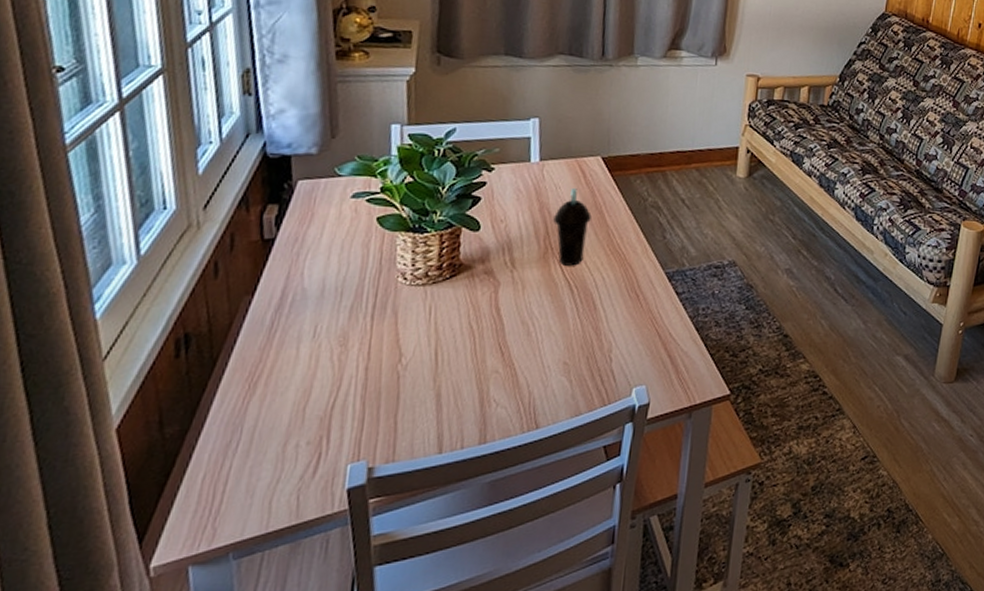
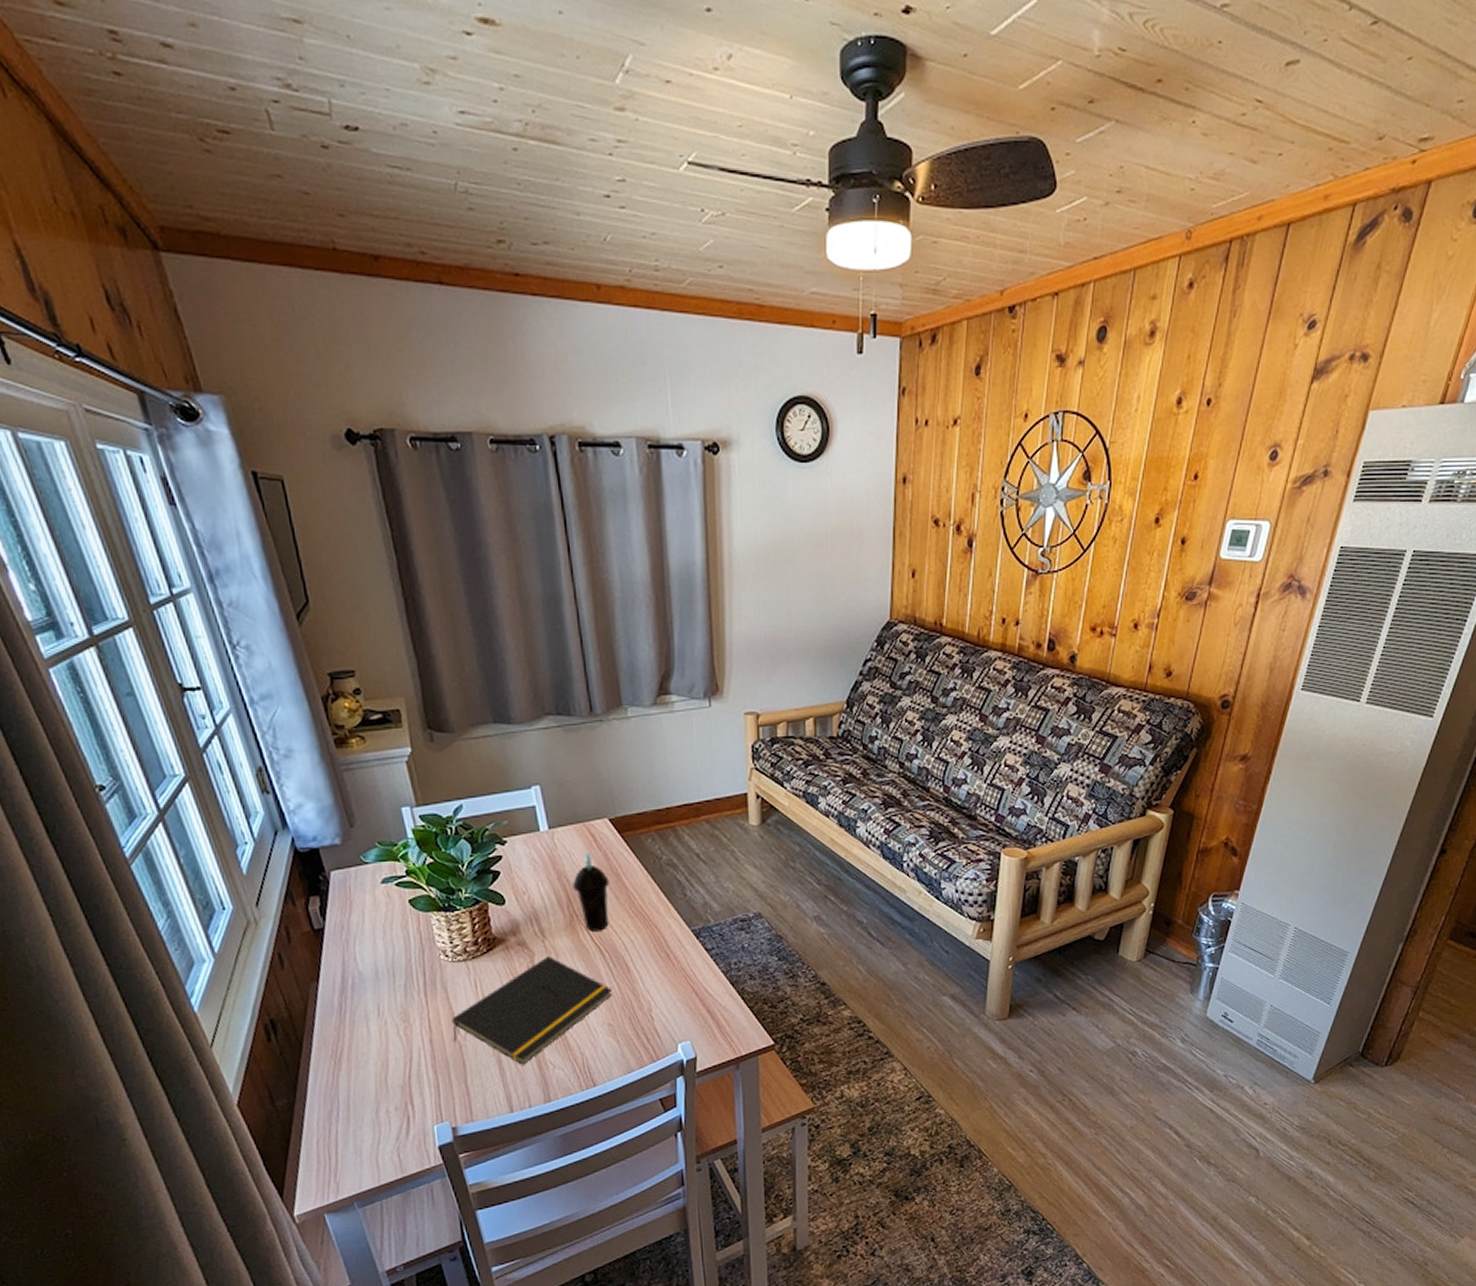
notepad: none [392,287,574,402] -> present [451,956,612,1065]

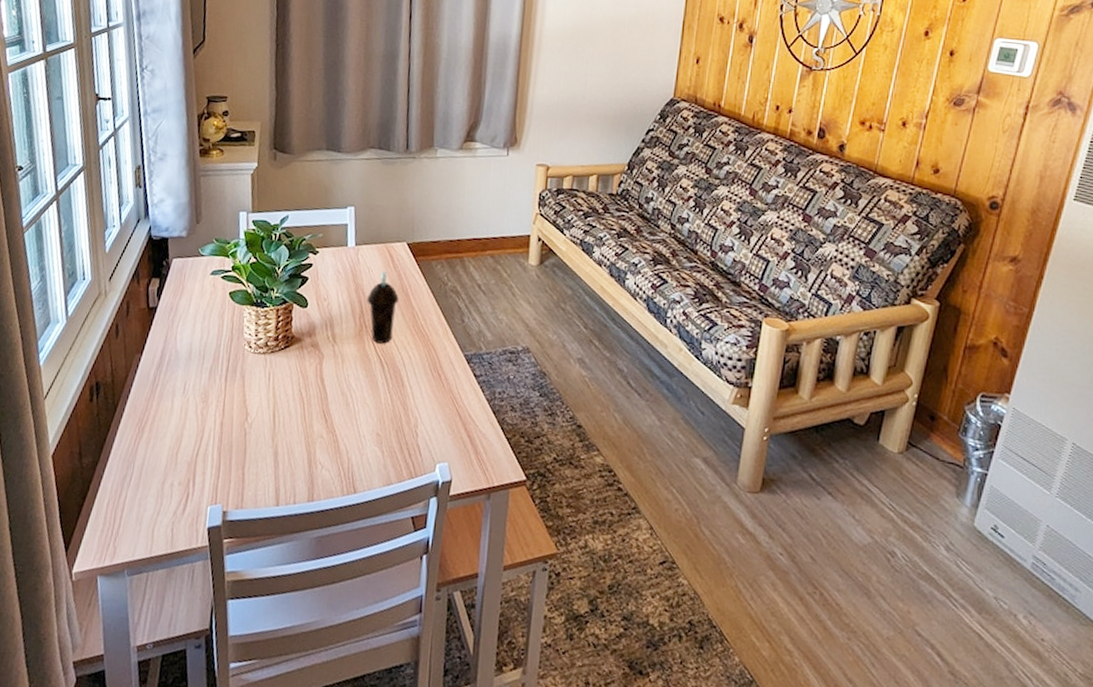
notepad: present [451,956,612,1065] -> none [240,360,385,461]

